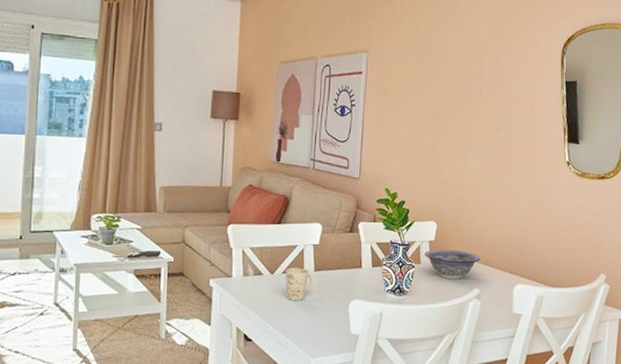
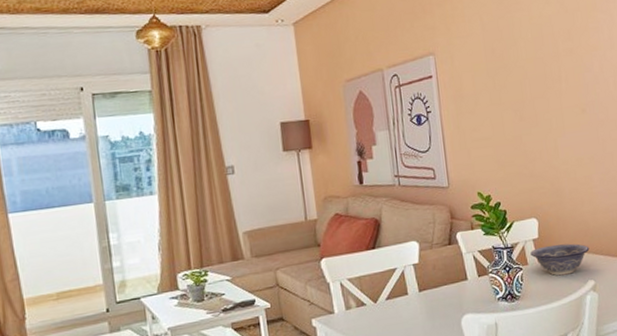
mug: present [285,268,313,300] -> none [388,290,420,327]

